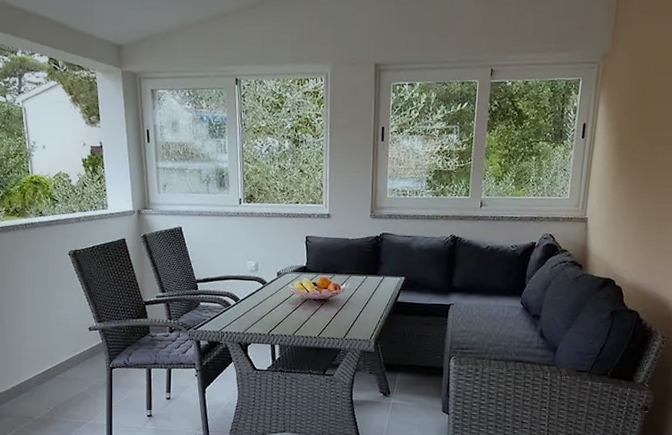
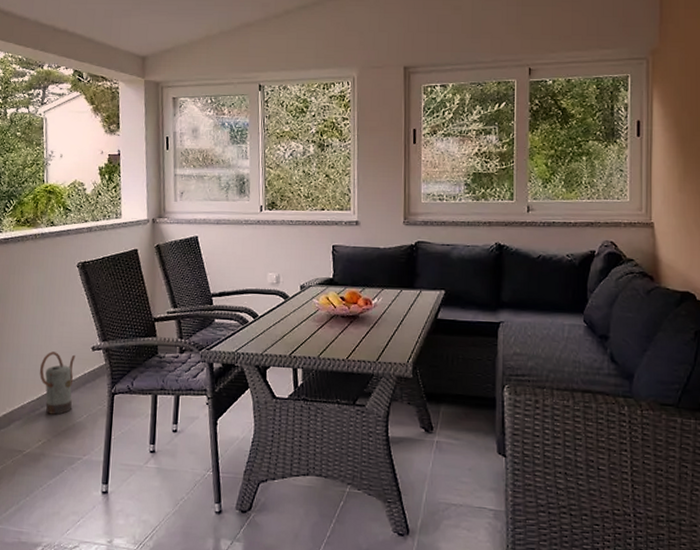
watering can: none [42,332,75,387] -> present [40,352,76,415]

